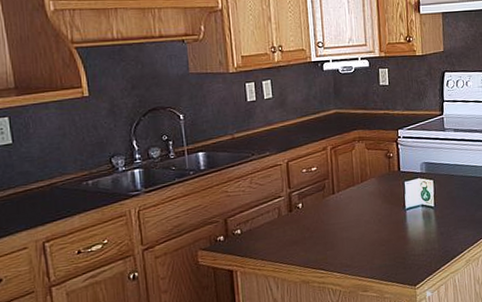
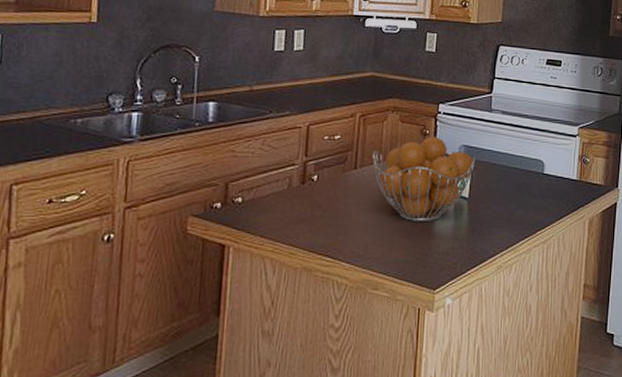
fruit basket: none [346,158,437,232] -> present [372,136,476,221]

